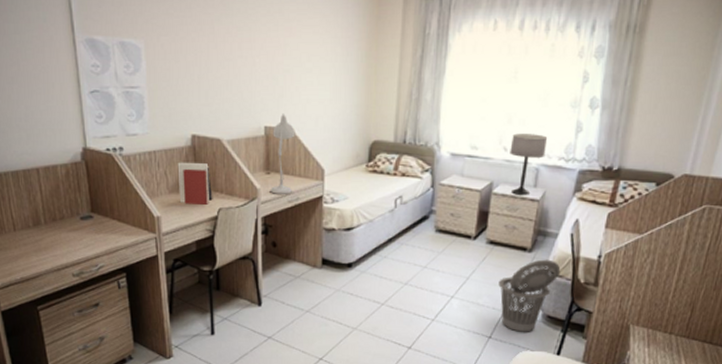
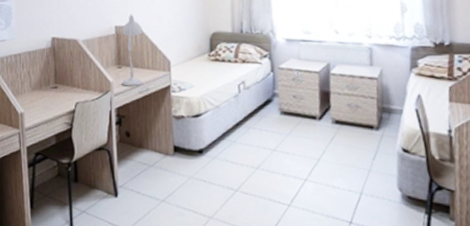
books: present [177,162,213,206] -> none [39,61,71,101]
laundry basket: present [498,259,561,332] -> none [350,136,413,215]
table lamp: present [510,133,548,195] -> none [341,16,376,74]

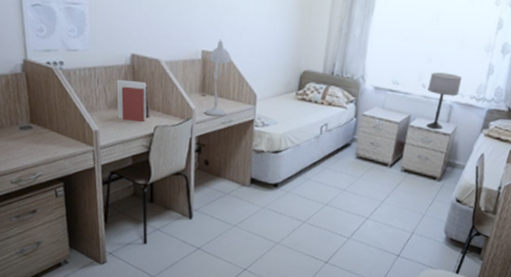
books: none [39,61,71,101] -> present [116,79,150,123]
table lamp: none [341,16,376,74] -> present [427,72,462,129]

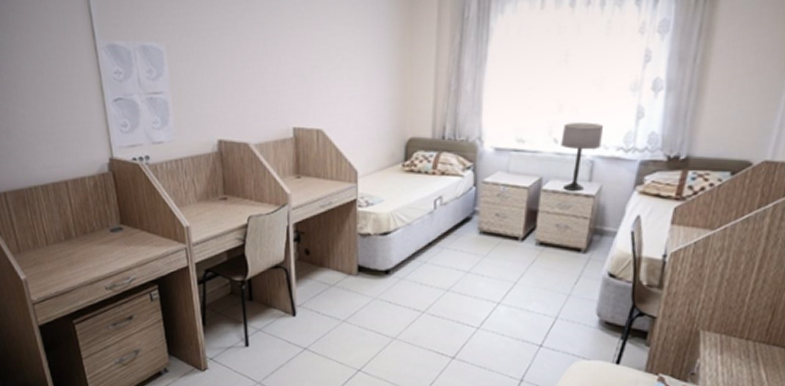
books: present [116,79,150,123] -> none [205,168,243,214]
desk lamp: present [204,39,231,116] -> none [301,113,326,199]

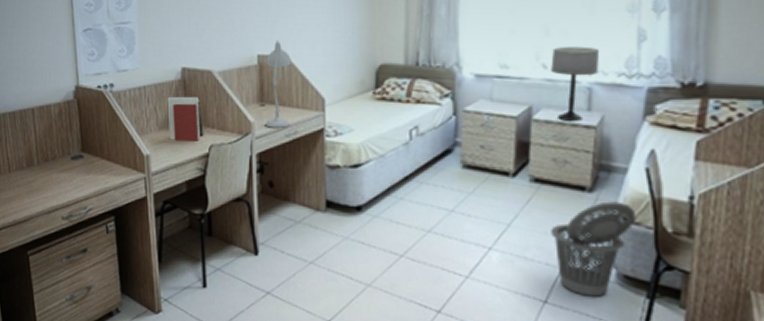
books: none [205,168,243,214] -> present [167,96,204,143]
desk lamp: none [301,113,326,199] -> present [264,40,291,128]
laundry basket: none [550,260,620,340] -> present [551,201,637,297]

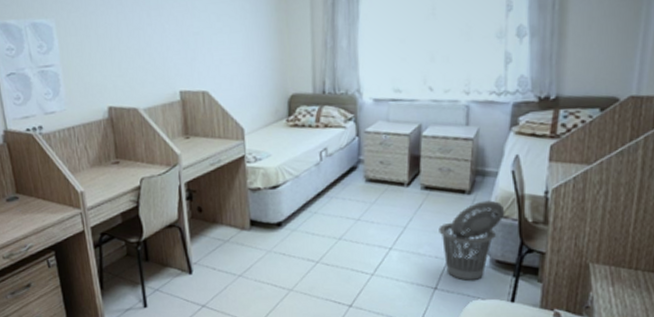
books: present [167,96,204,143] -> none [96,133,135,177]
desk lamp: present [264,40,291,128] -> none [188,76,213,158]
table lamp: present [551,46,600,121] -> none [436,70,475,135]

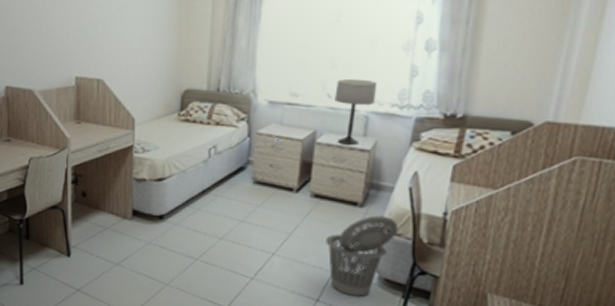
table lamp: none [436,70,475,135] -> present [335,79,378,145]

